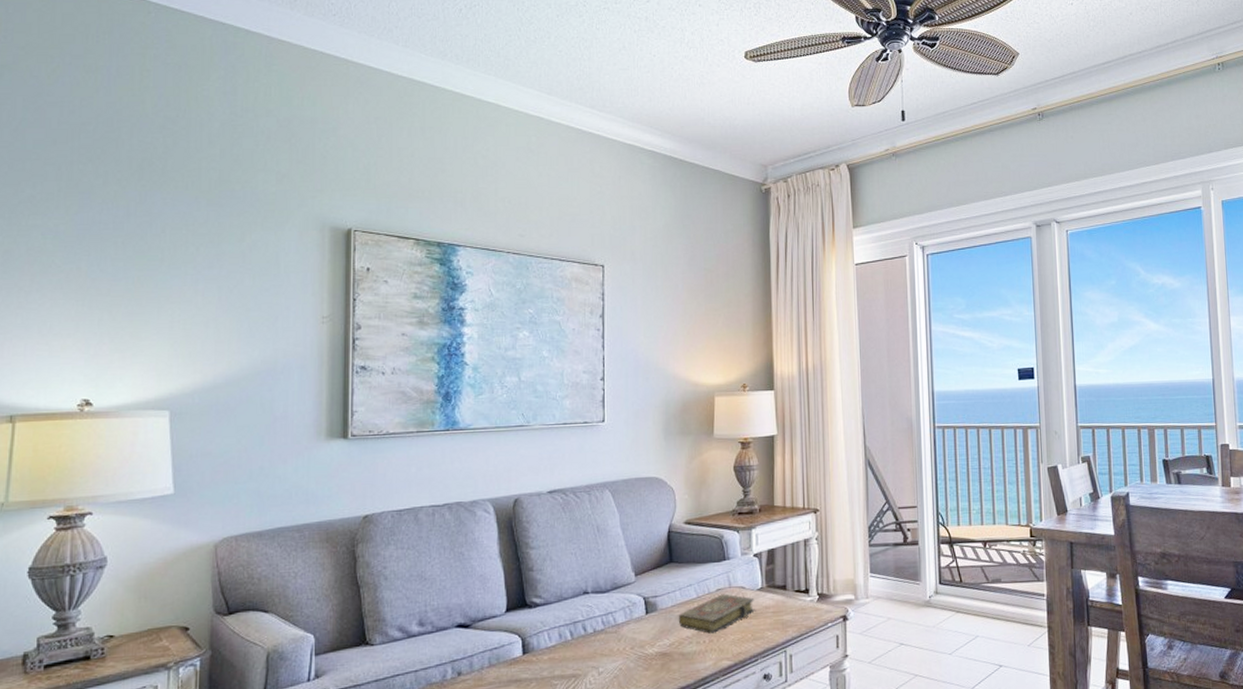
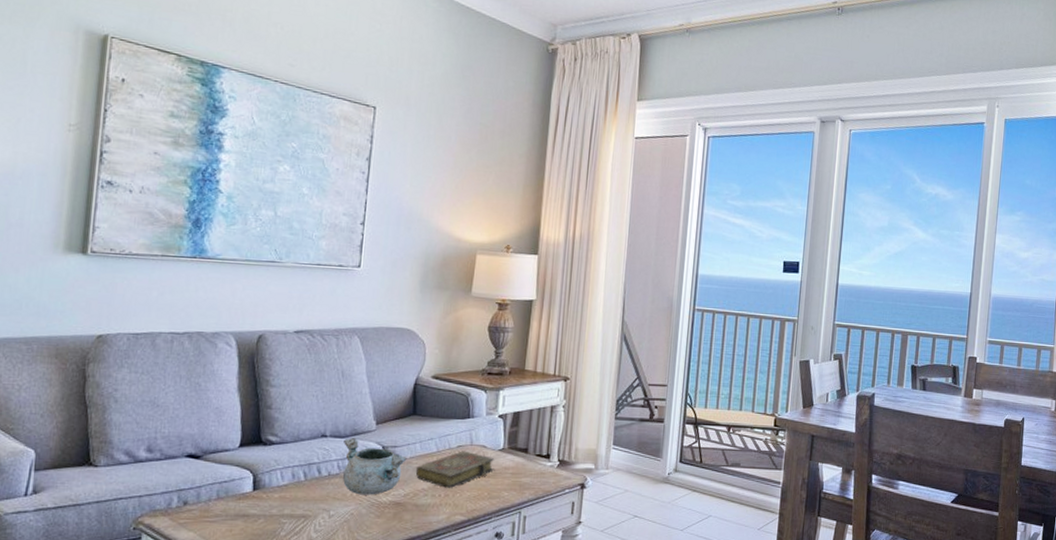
decorative bowl: none [606,592,668,649] -> present [342,438,407,495]

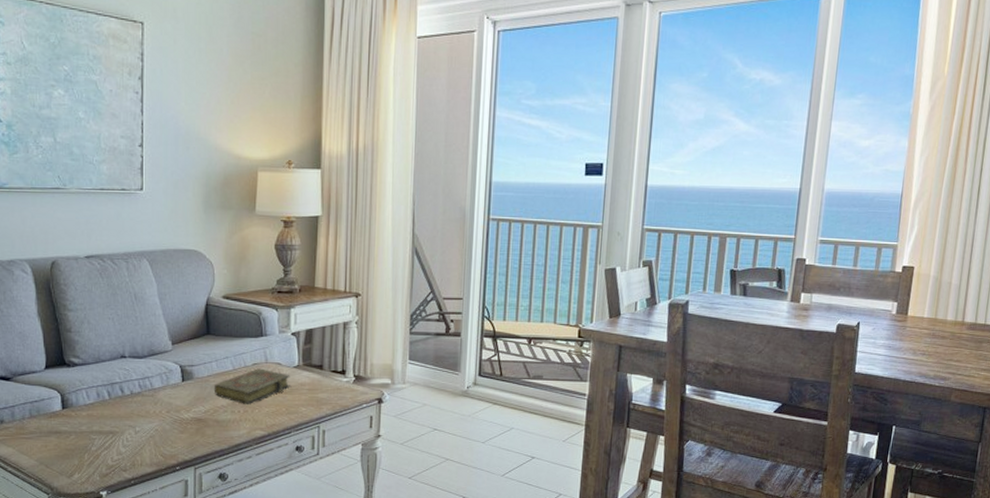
decorative bowl: present [342,438,407,495] -> none [143,358,204,412]

